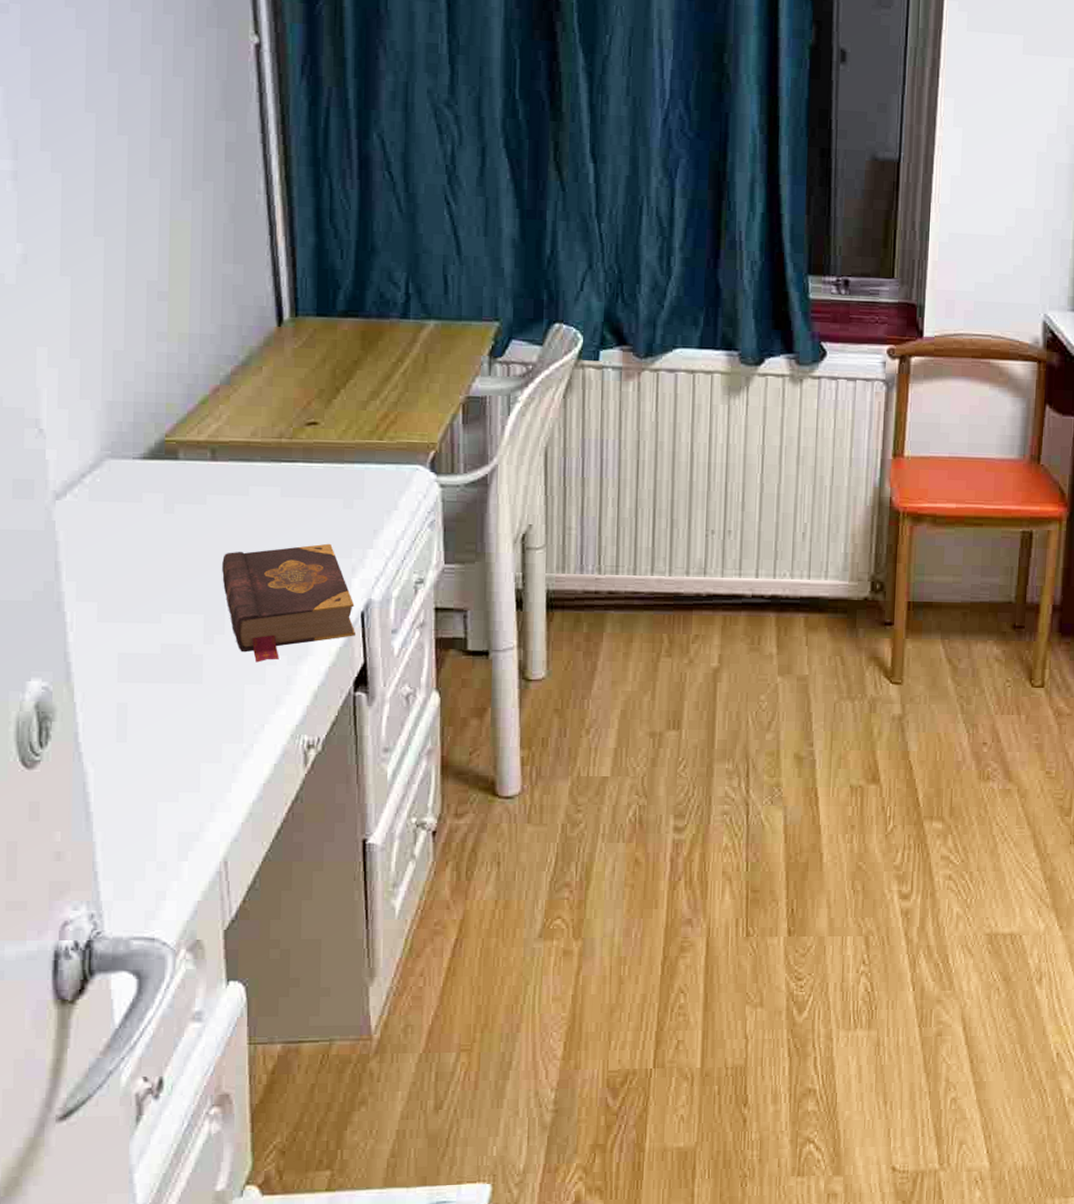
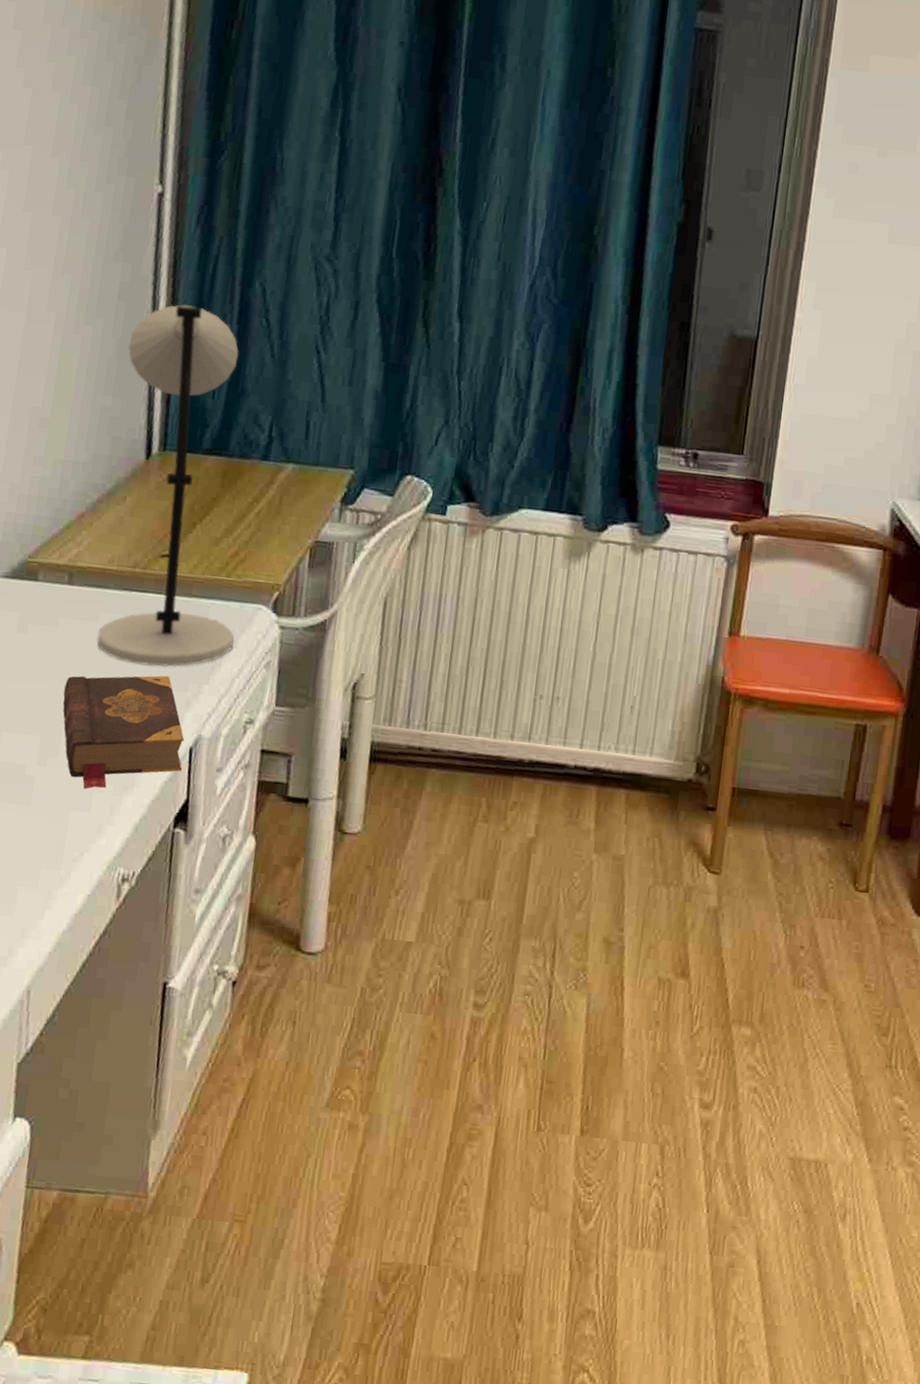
desk lamp: none [244,162,395,536] -> present [97,305,239,668]

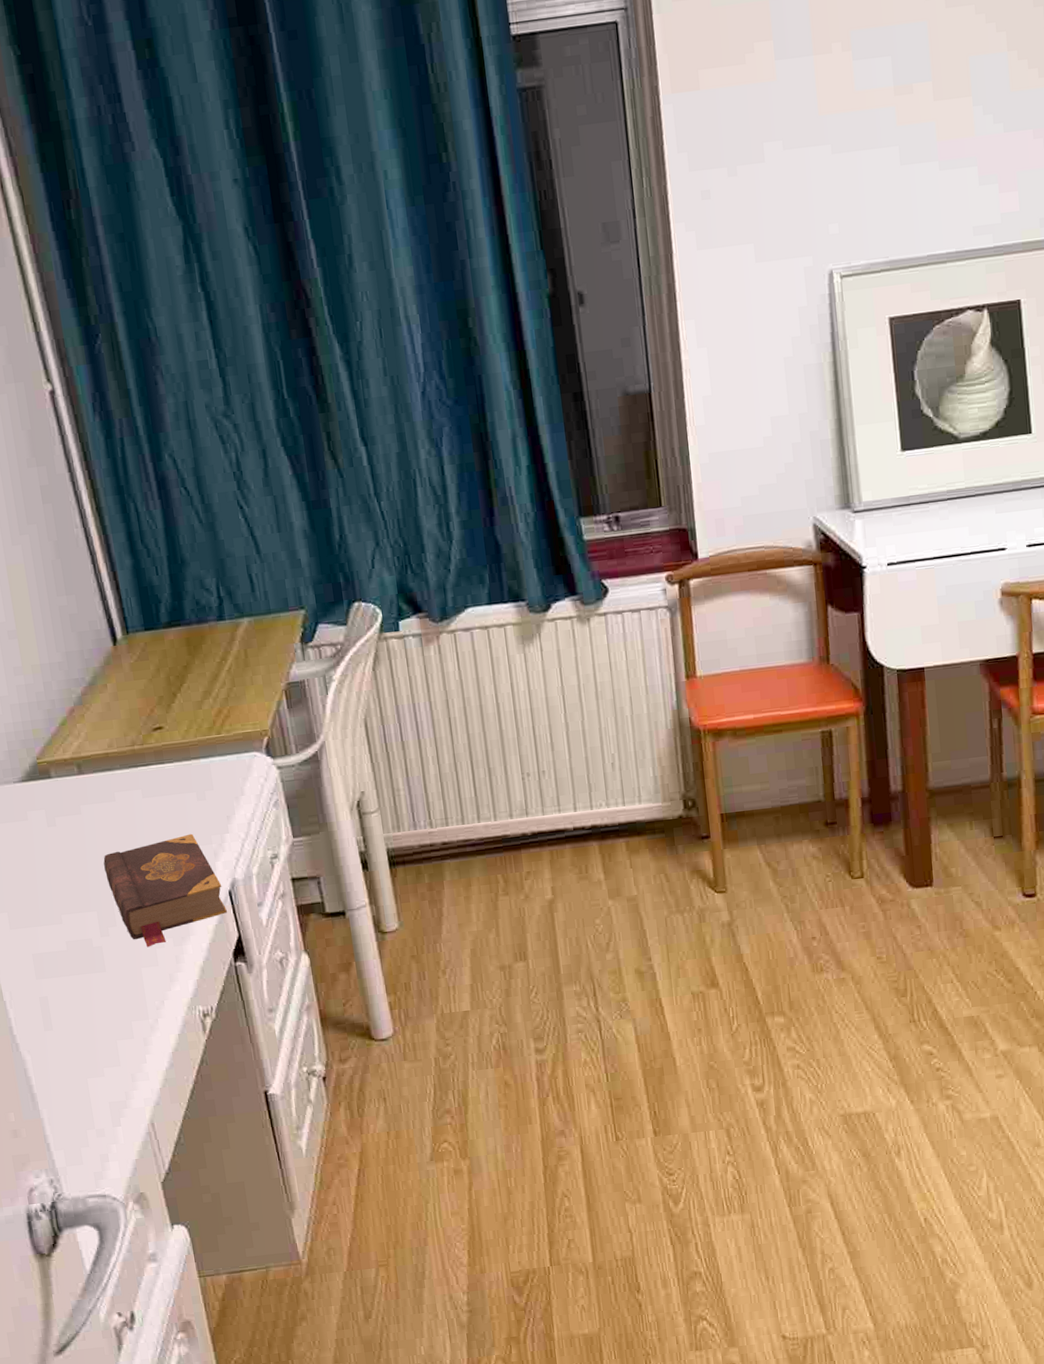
desk lamp: present [97,305,239,668] -> none [64,492,241,831]

